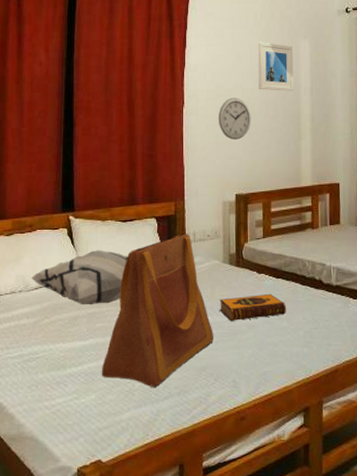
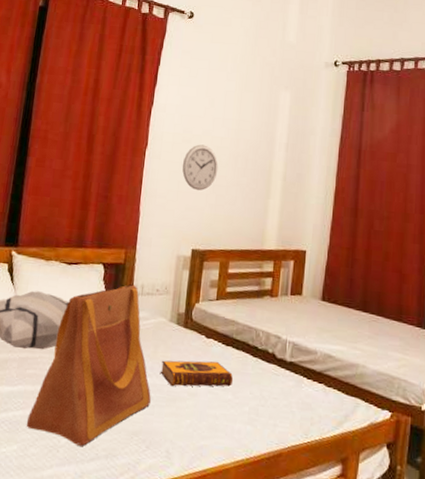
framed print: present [257,42,294,91] -> none [229,87,272,145]

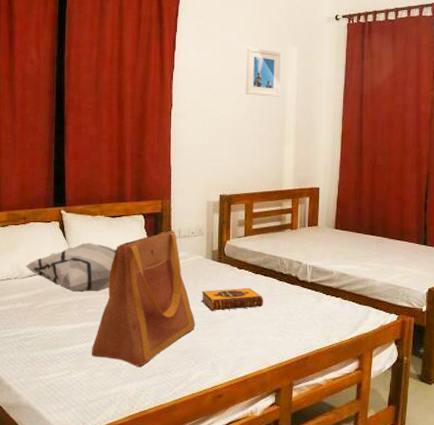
wall clock: present [182,144,218,191] -> none [205,102,237,143]
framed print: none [229,87,272,145] -> present [245,47,281,97]

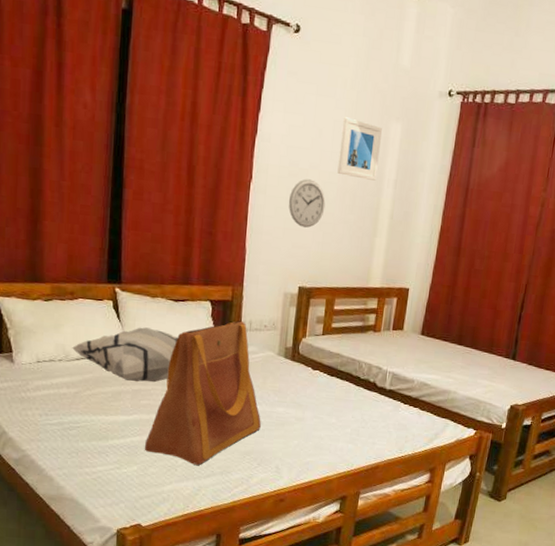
hardback book: present [201,287,264,312] -> none [270,390,337,413]
wall clock: none [205,102,237,143] -> present [288,178,326,228]

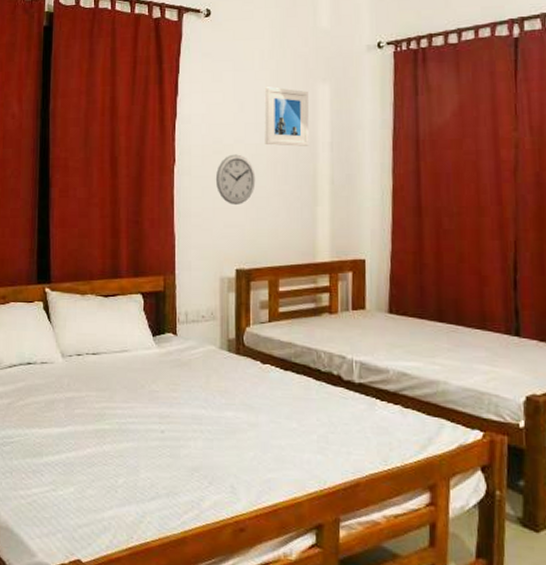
decorative pillow: present [72,327,178,383] -> none [5,327,111,389]
tote bag: present [145,321,261,465] -> none [82,313,208,485]

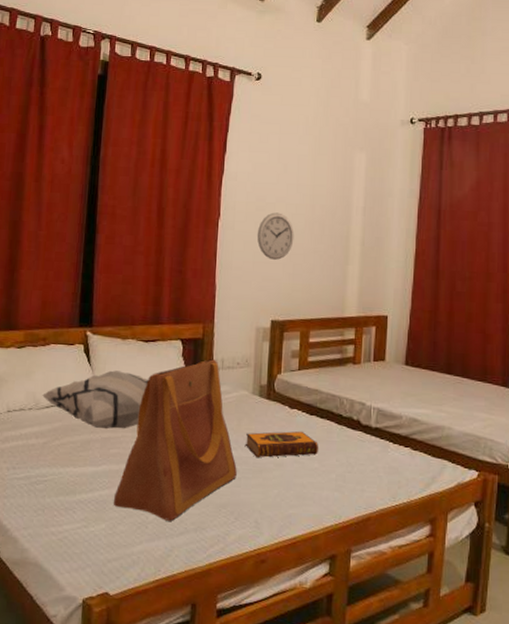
decorative pillow: none [5,327,111,389] -> present [42,370,149,430]
tote bag: none [82,313,208,485] -> present [114,359,237,521]
hardback book: none [215,387,297,418] -> present [245,431,319,458]
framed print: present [264,87,309,147] -> none [304,151,346,209]

